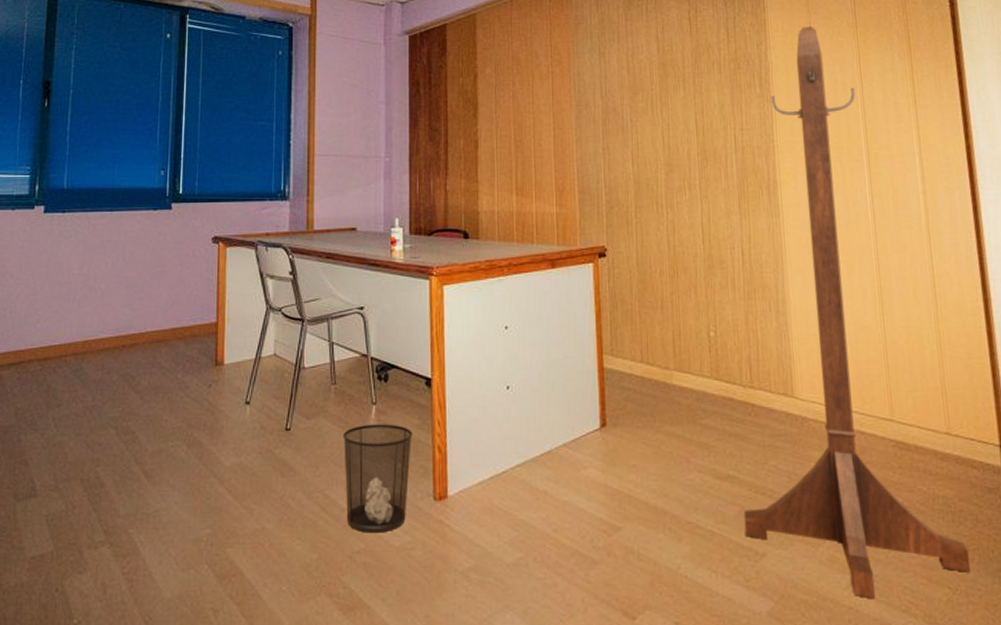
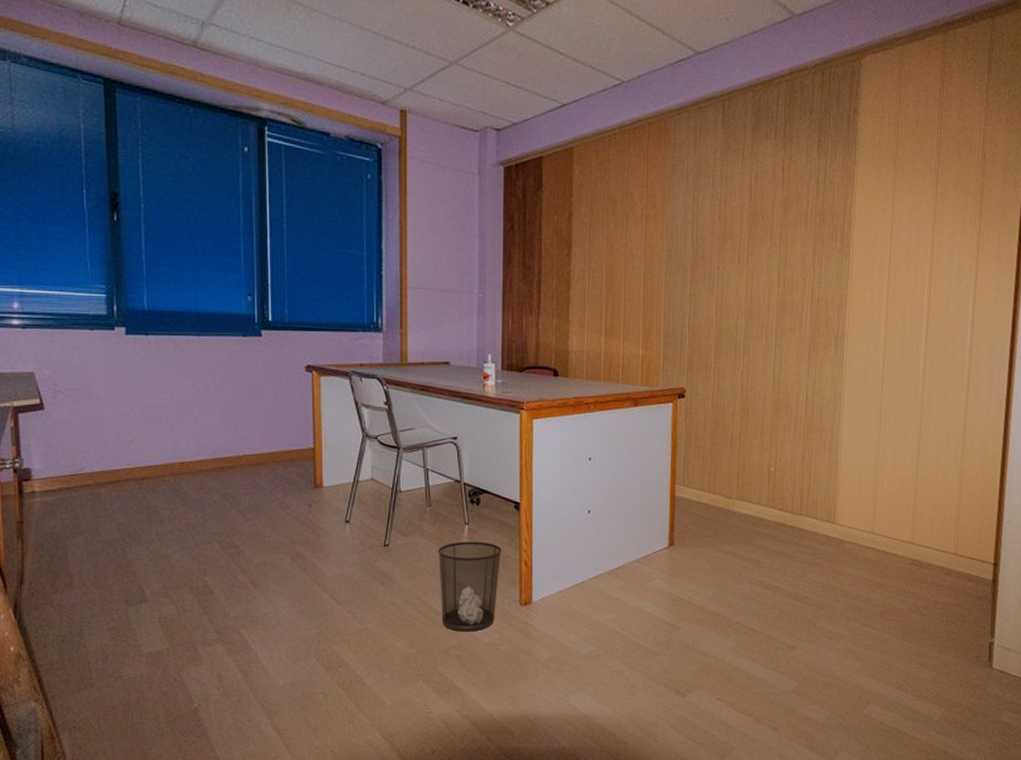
coat rack: present [743,26,970,599] -> none [781,182,954,680]

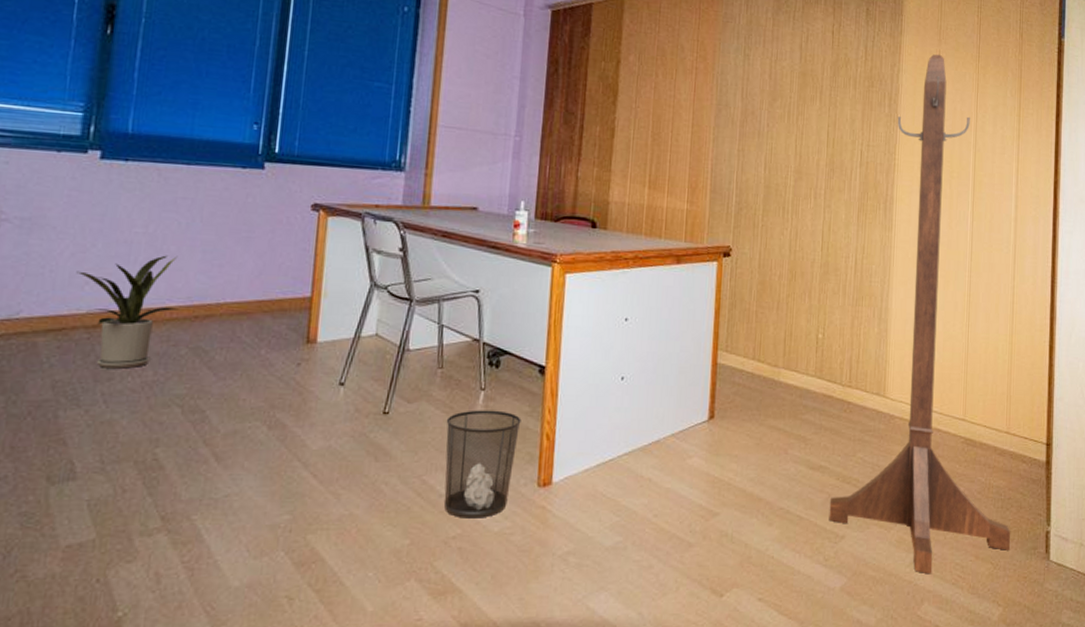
house plant: none [121,416,209,513] -> present [76,255,181,369]
coat rack: none [781,182,954,680] -> present [829,54,1010,575]

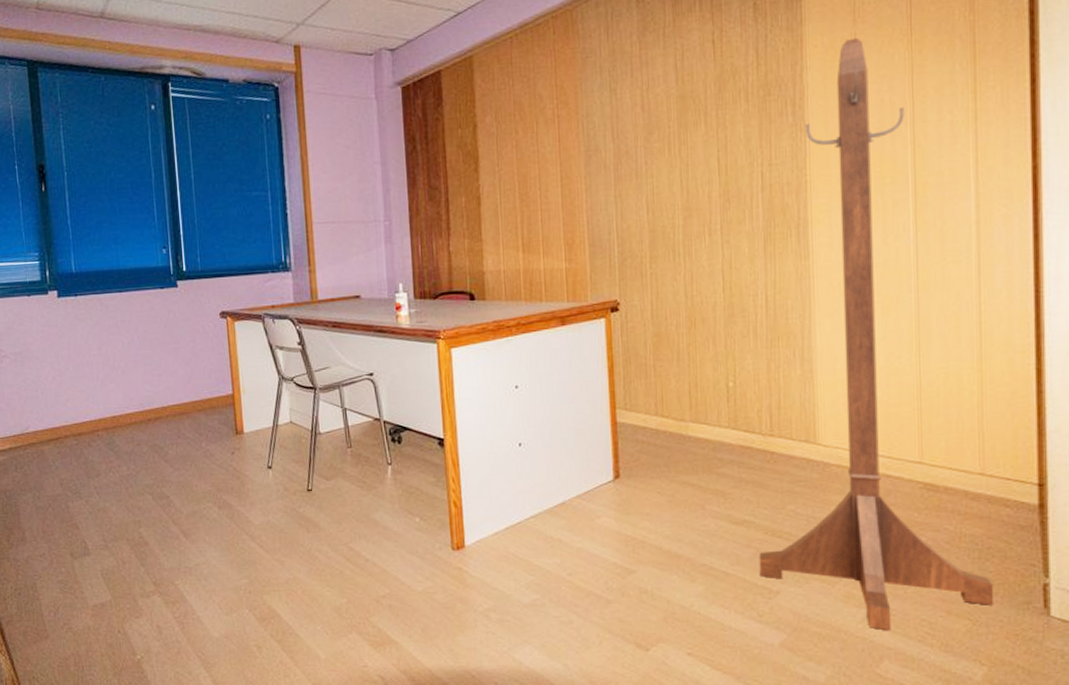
house plant: present [76,255,181,369] -> none [59,370,137,467]
waste bin: present [443,410,522,519] -> none [361,482,429,580]

